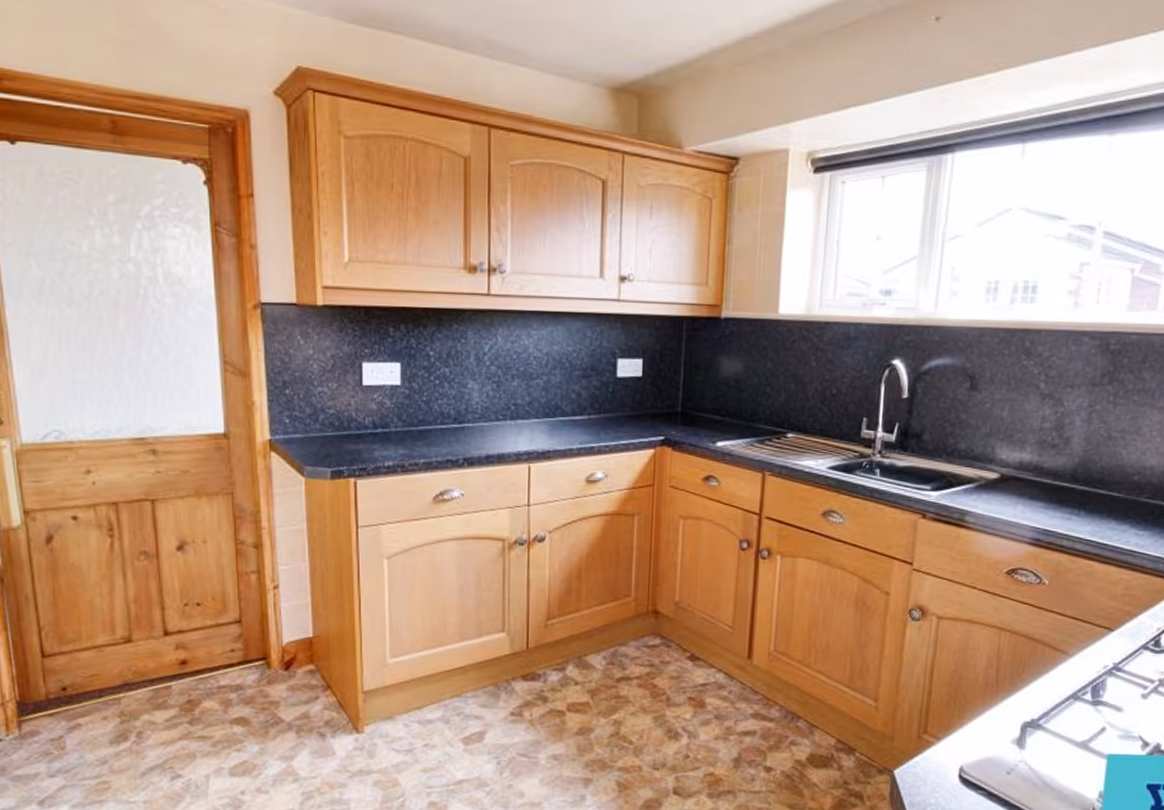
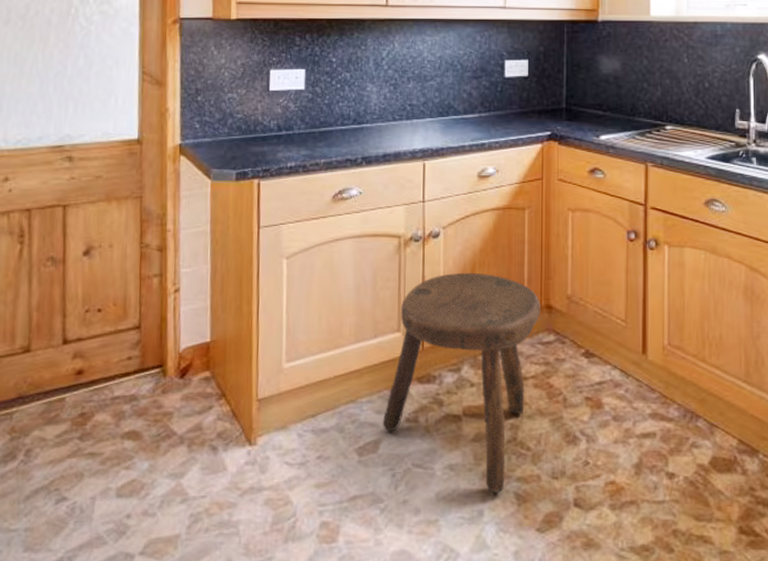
stool: none [487,576,647,780] -> present [382,272,541,493]

